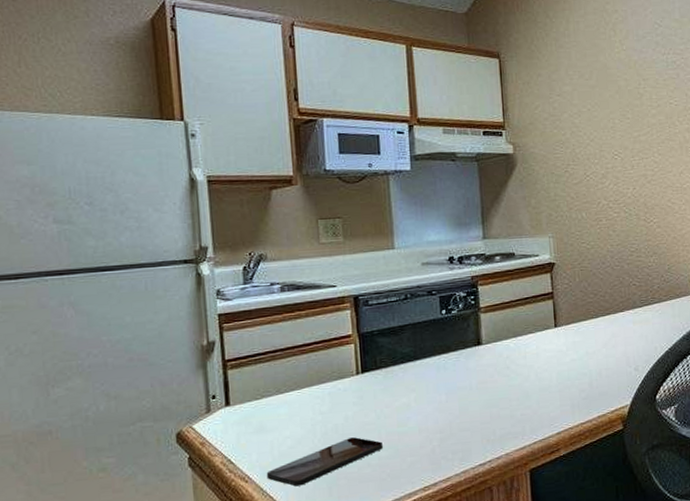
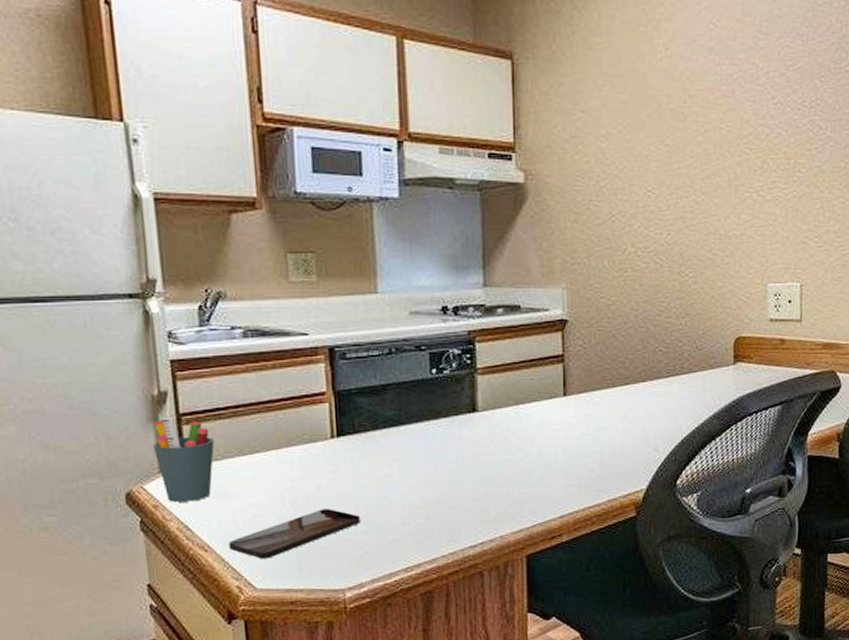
pen holder: none [201,364,256,439] -> present [152,418,215,502]

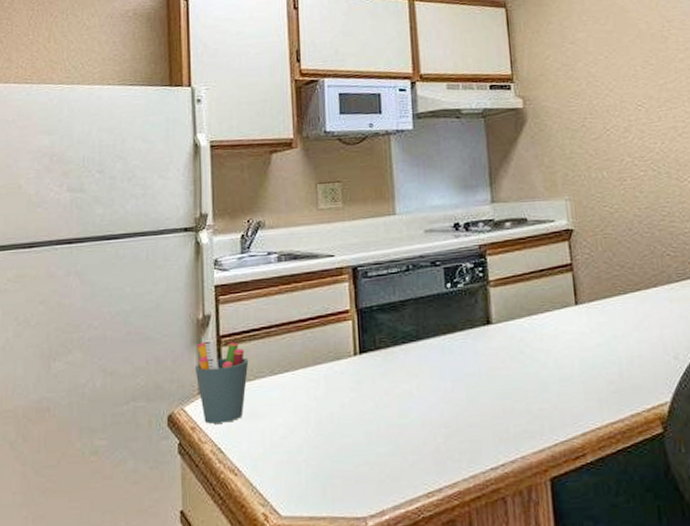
smartphone: present [228,509,360,559] -> none [257,428,381,484]

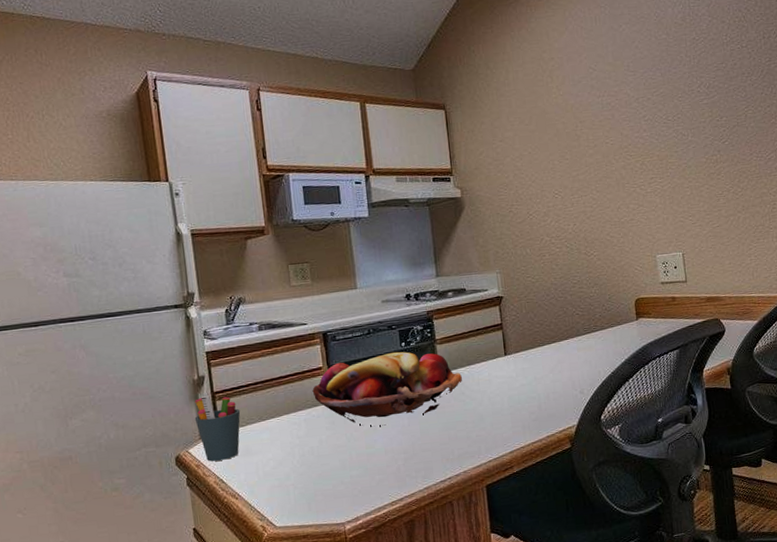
fruit basket: none [336,294,521,390] -> present [312,351,462,427]

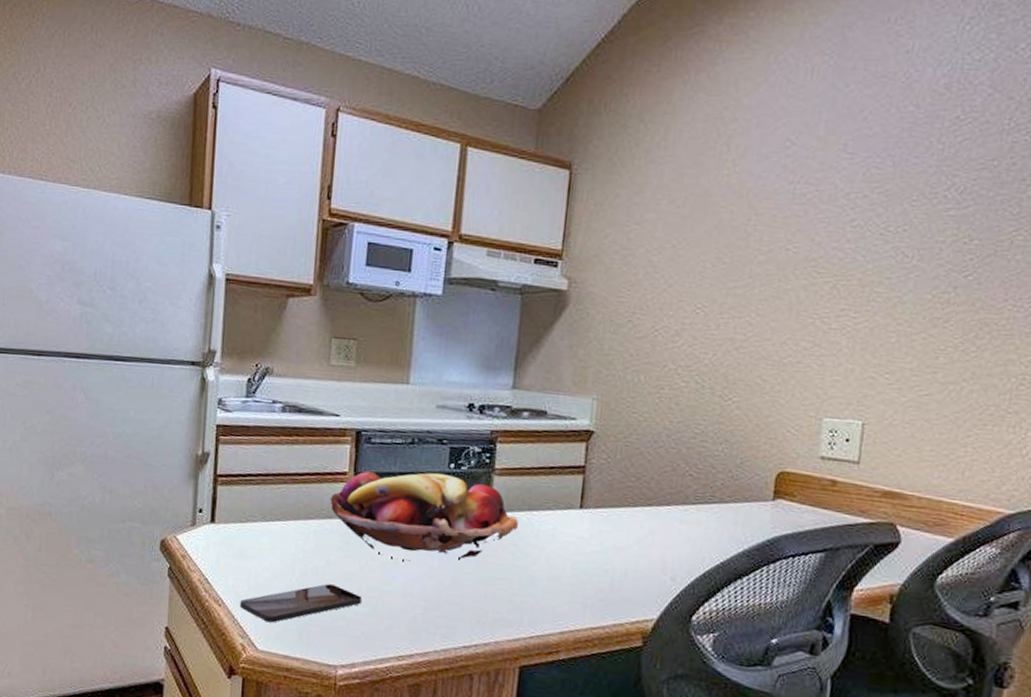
pen holder: present [194,396,241,462] -> none [190,477,243,557]
smartphone: none [253,458,354,503] -> present [239,584,362,623]

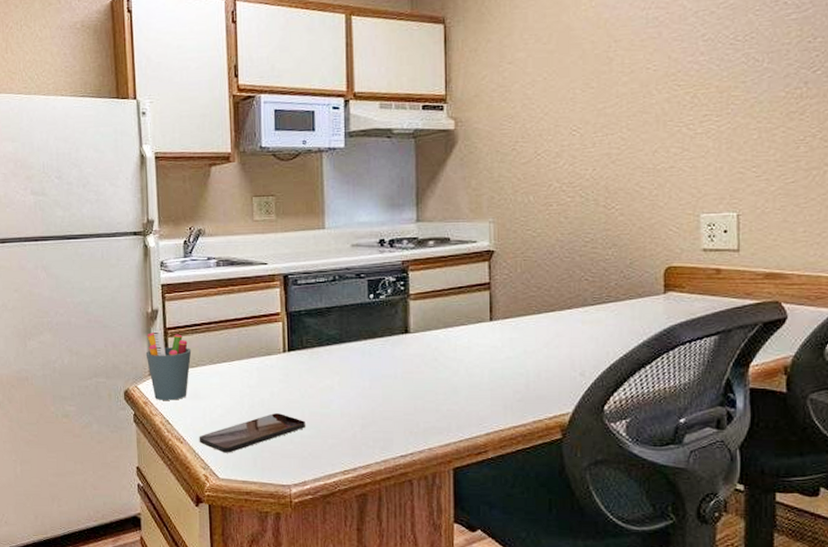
pen holder: none [190,477,243,557] -> present [145,331,192,400]
fruit basket: present [330,471,518,561] -> none [267,303,436,385]

